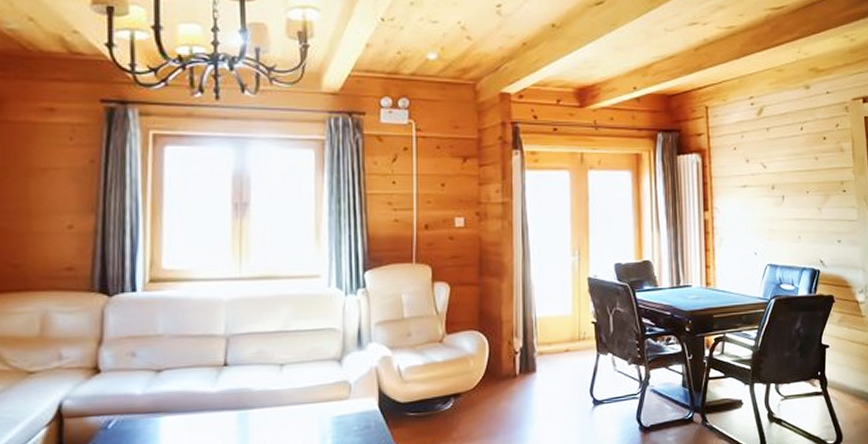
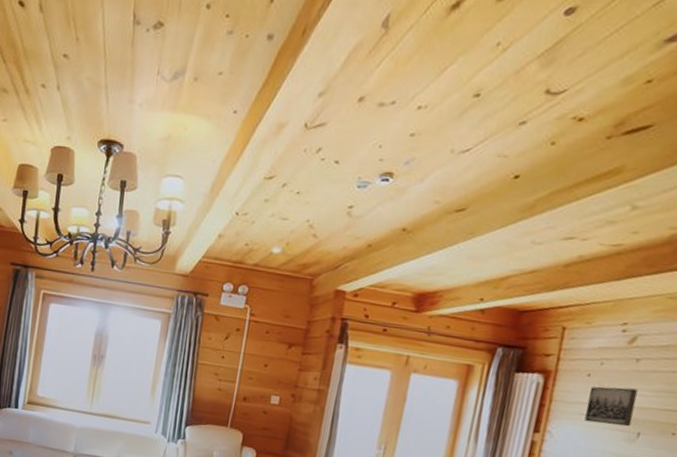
wall art: none [738,156,776,193] -> present [584,386,638,427]

